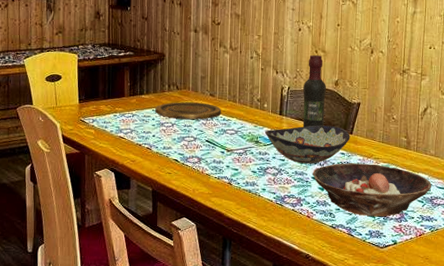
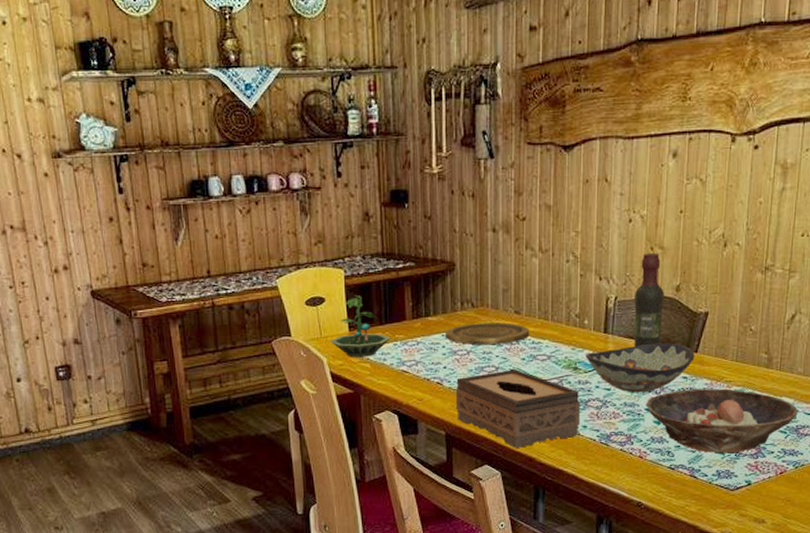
terrarium: none [63,75,112,124] -> present [330,295,390,357]
tissue box: none [161,140,260,204] -> present [455,369,580,448]

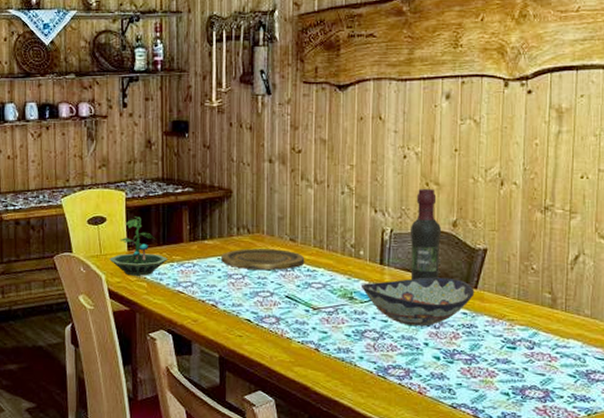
tissue box: present [455,369,580,448] -> none [230,296,356,375]
bowl: present [646,388,798,454] -> none [425,325,588,395]

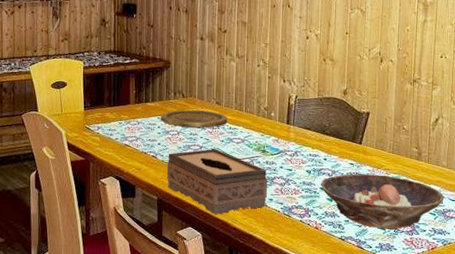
terrarium: present [109,216,167,276] -> none [69,82,117,132]
tissue box: none [230,296,356,375] -> present [167,149,267,214]
decorative bowl: present [362,277,475,327] -> none [272,134,360,174]
wine bottle: present [410,188,442,280] -> none [310,63,335,137]
bowl: none [425,325,588,395] -> present [321,173,444,230]

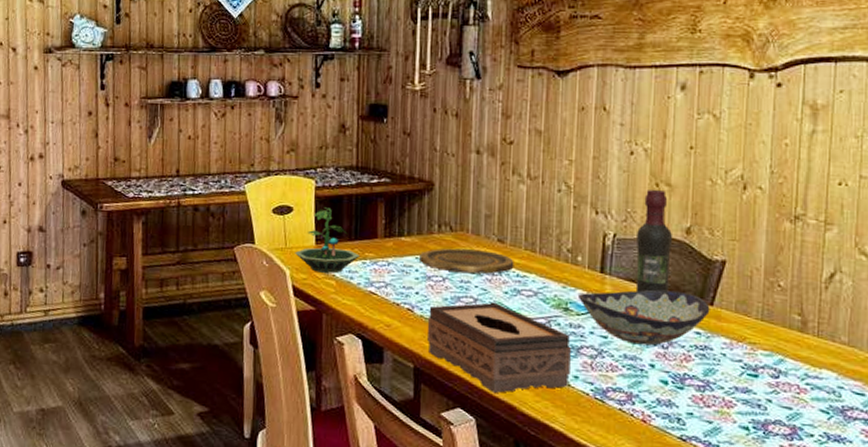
terrarium: none [69,82,117,132] -> present [295,207,359,274]
decorative bowl: none [272,134,360,174] -> present [579,289,710,346]
wine bottle: none [310,63,335,137] -> present [635,189,673,293]
bowl: present [321,173,444,230] -> none [651,346,844,431]

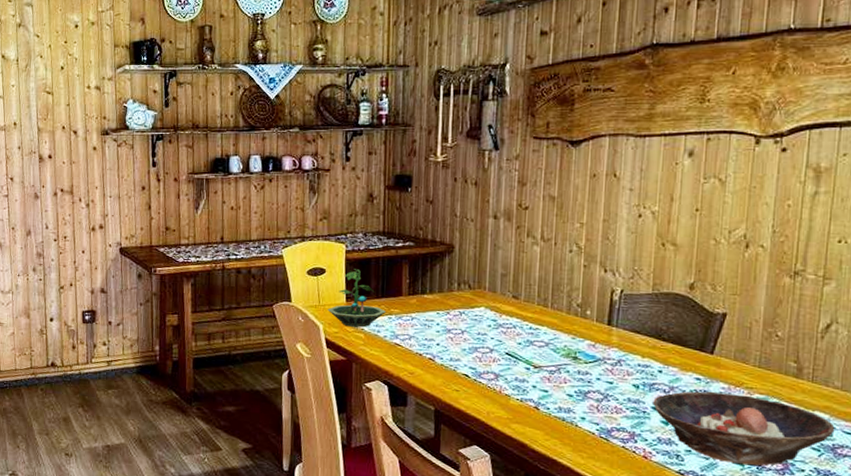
plate: present [420,248,514,274] -> none [440,304,528,327]
tissue box: present [427,303,571,393] -> none [447,352,579,432]
decorative bowl: present [579,289,710,346] -> none [587,340,710,390]
wine bottle: present [635,189,673,293] -> none [640,248,677,343]
bowl: none [651,346,844,431] -> present [653,391,835,466]

